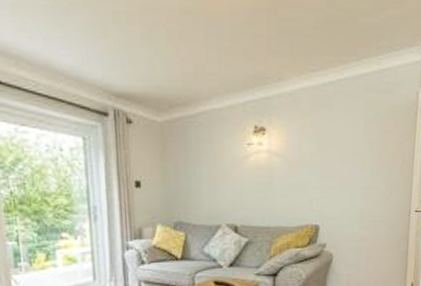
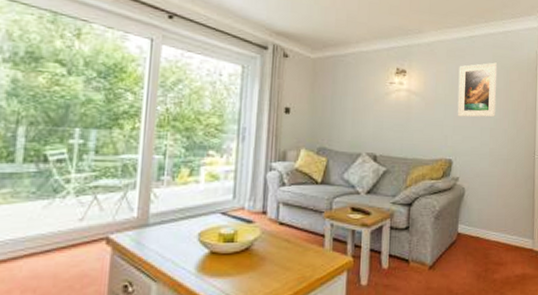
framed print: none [324,110,371,177] -> present [457,62,498,118]

